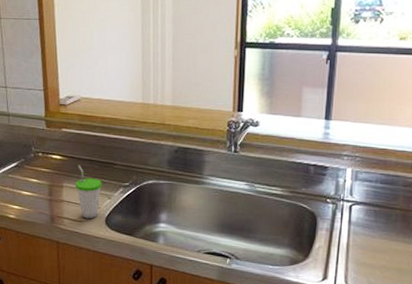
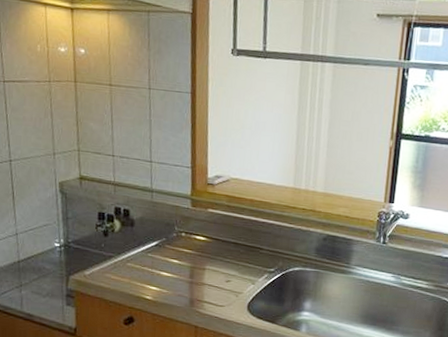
cup: present [75,165,102,219] -> none [218,247,246,304]

